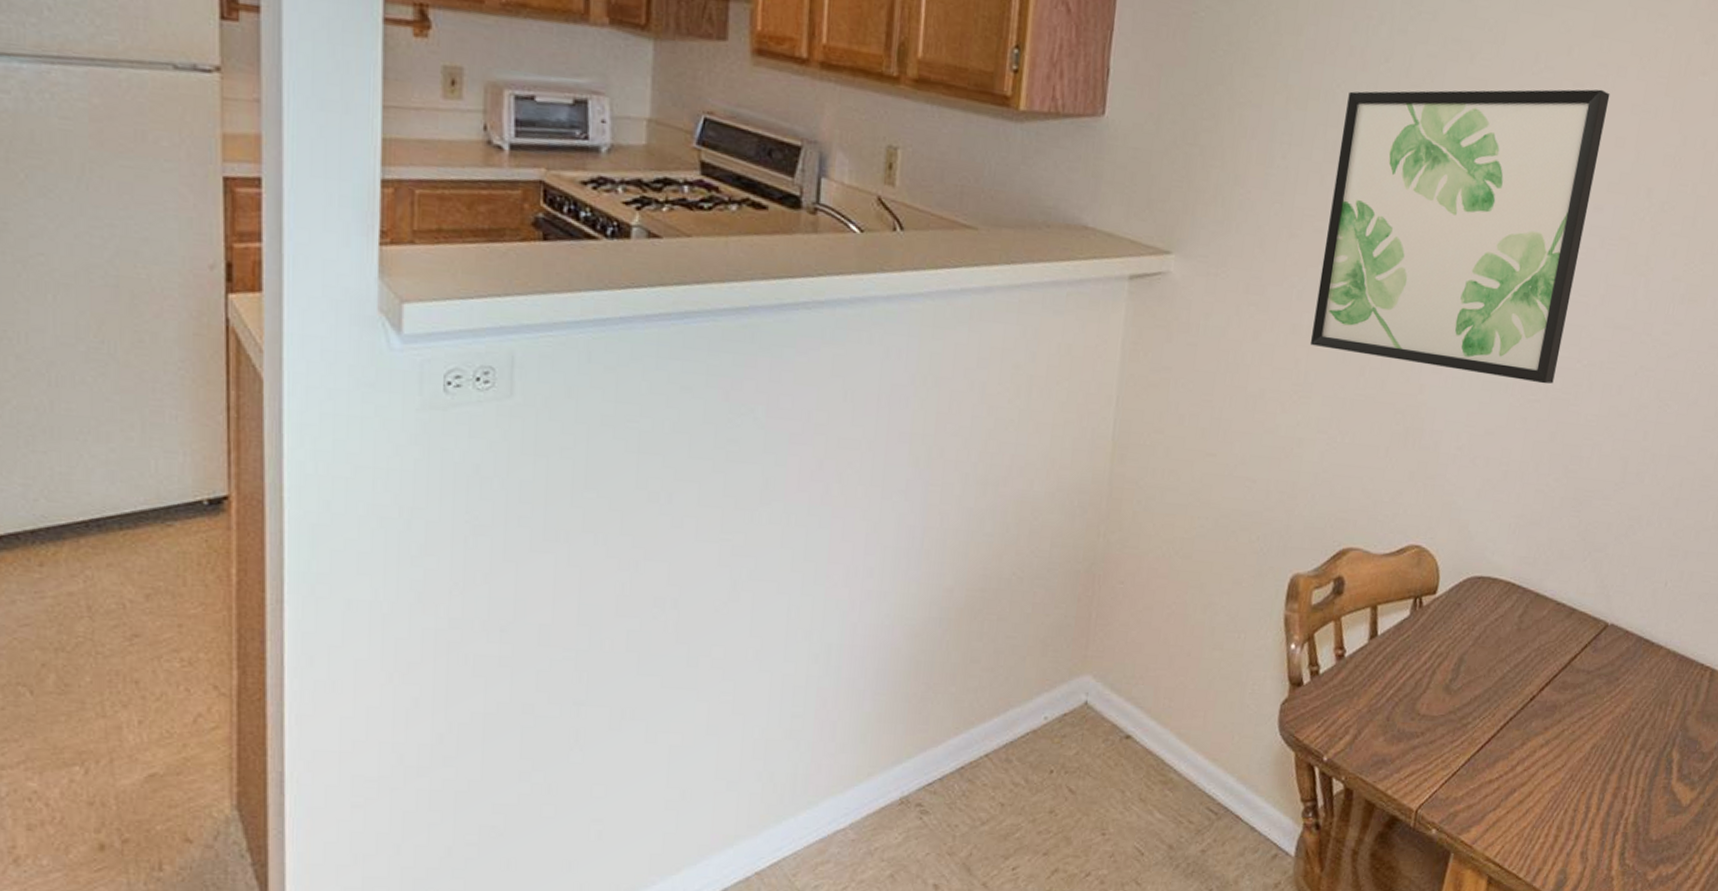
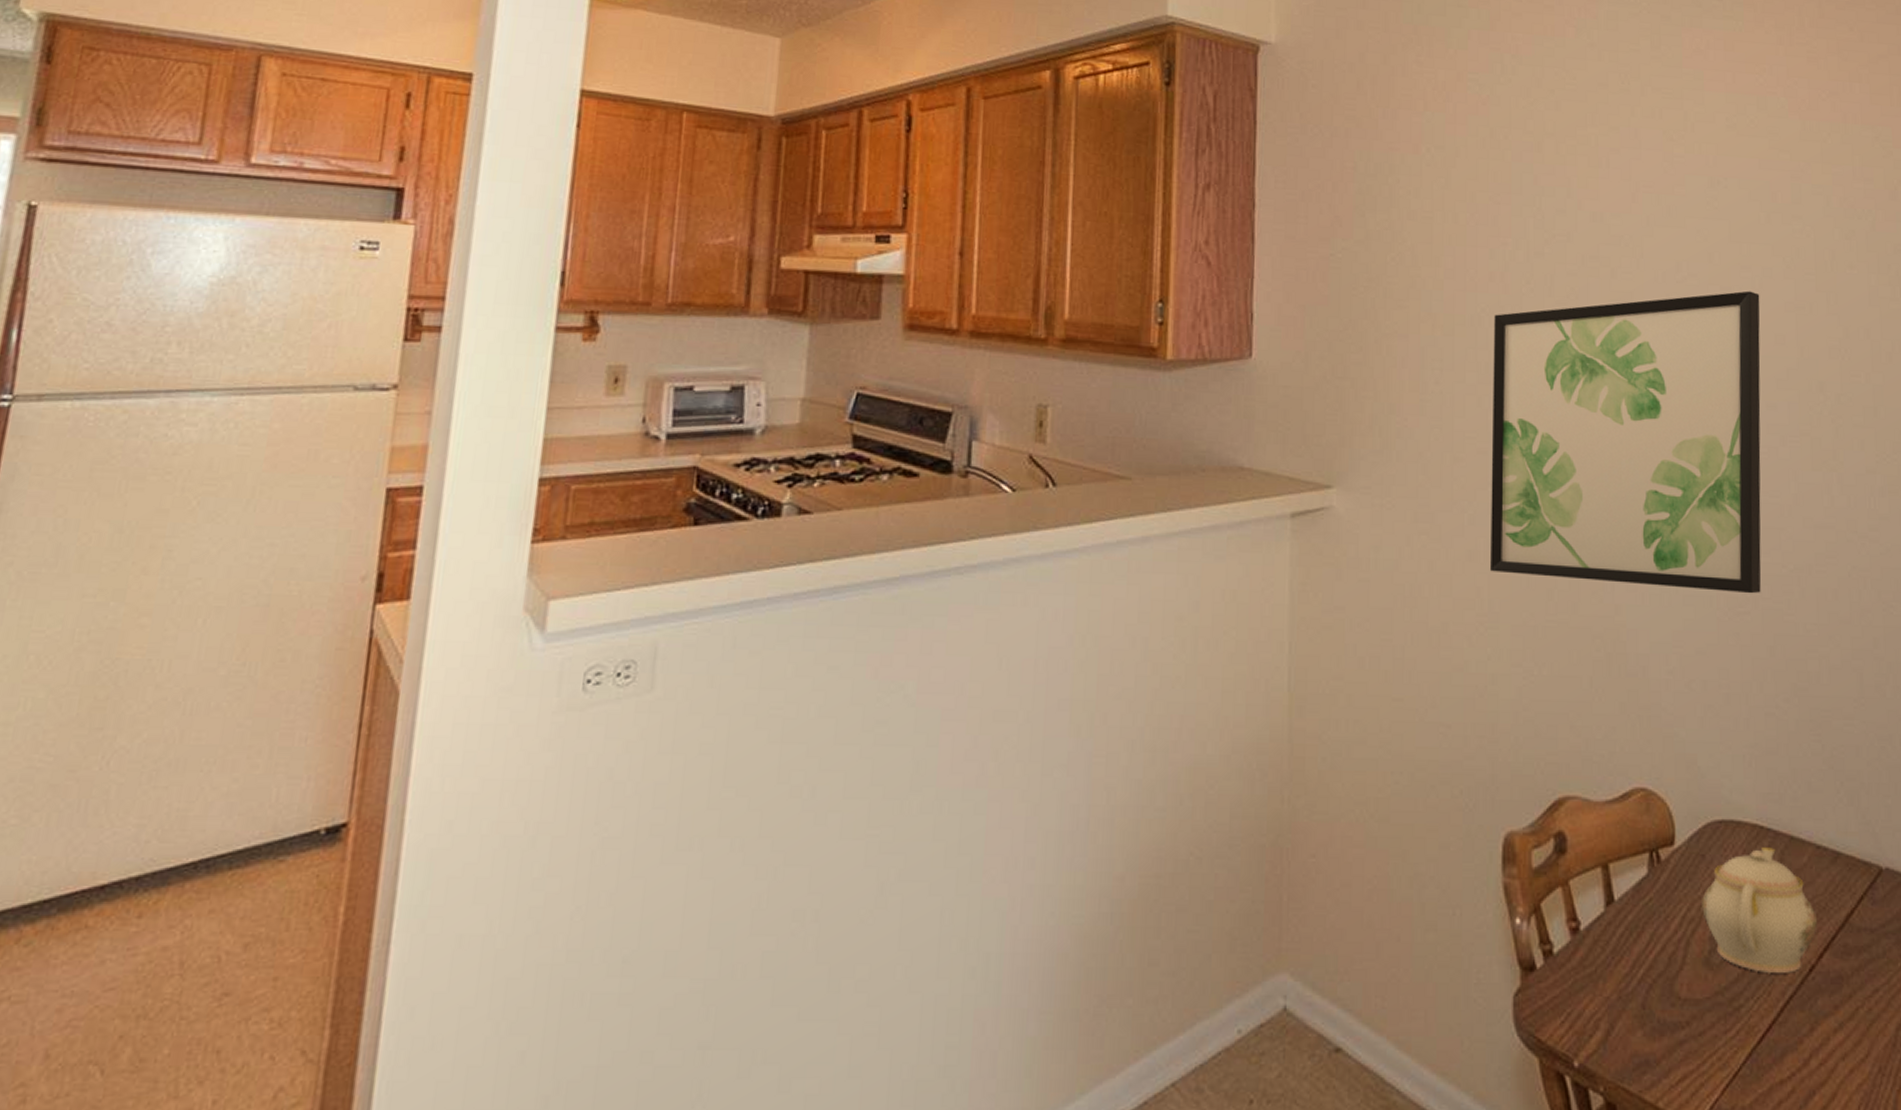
teapot: none [1450,601,1546,701] -> present [1702,847,1817,974]

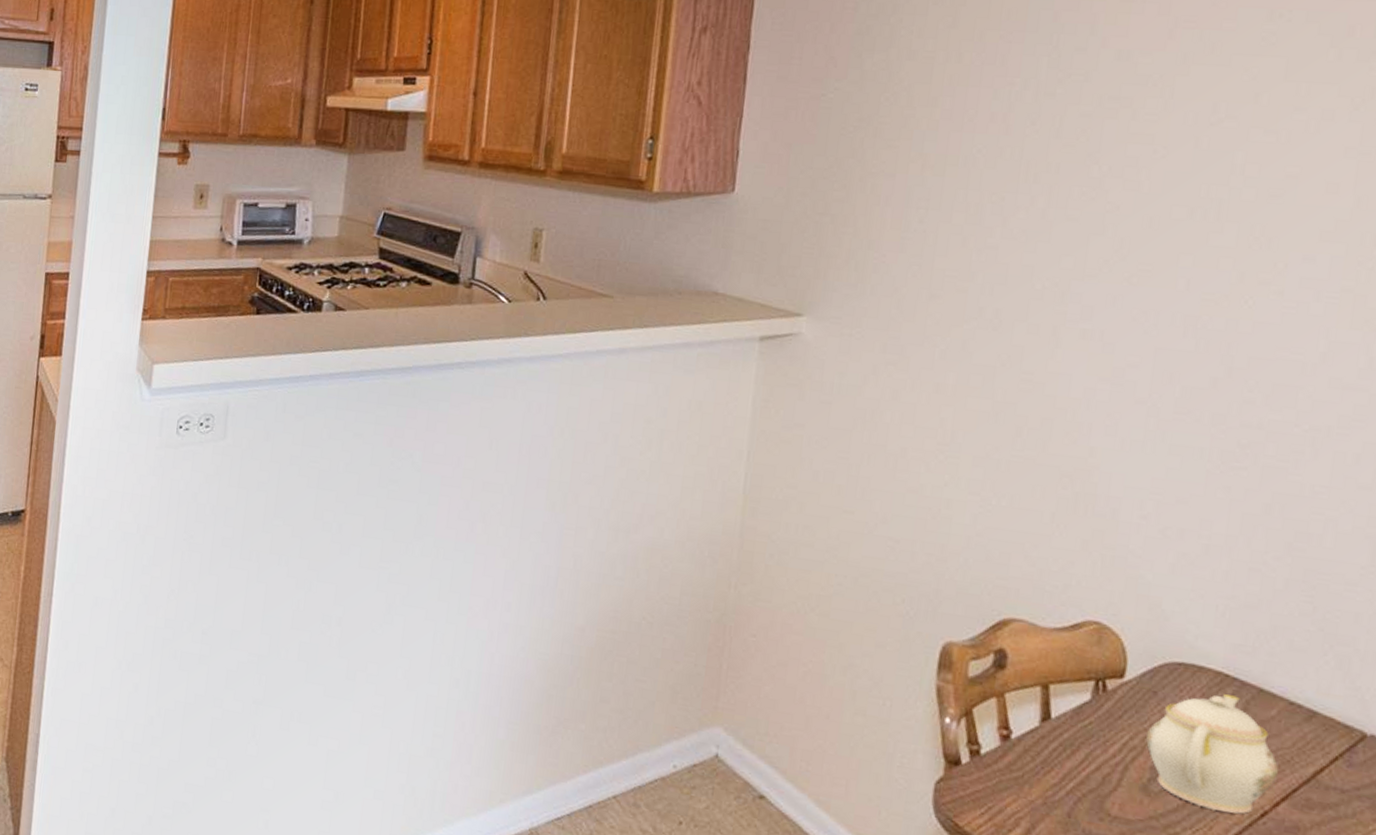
wall art: present [1489,290,1762,594] -> none [956,134,1314,450]

